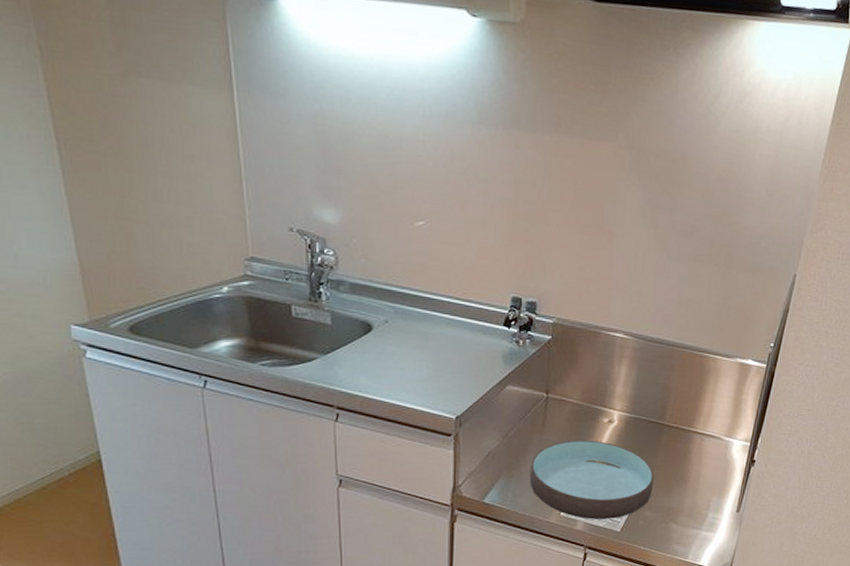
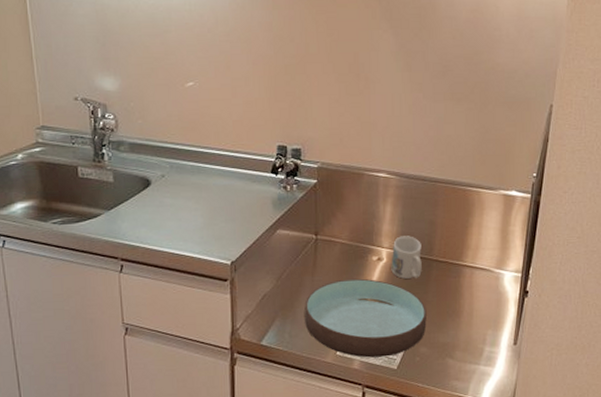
mug: none [621,399,654,442] -> present [391,236,422,279]

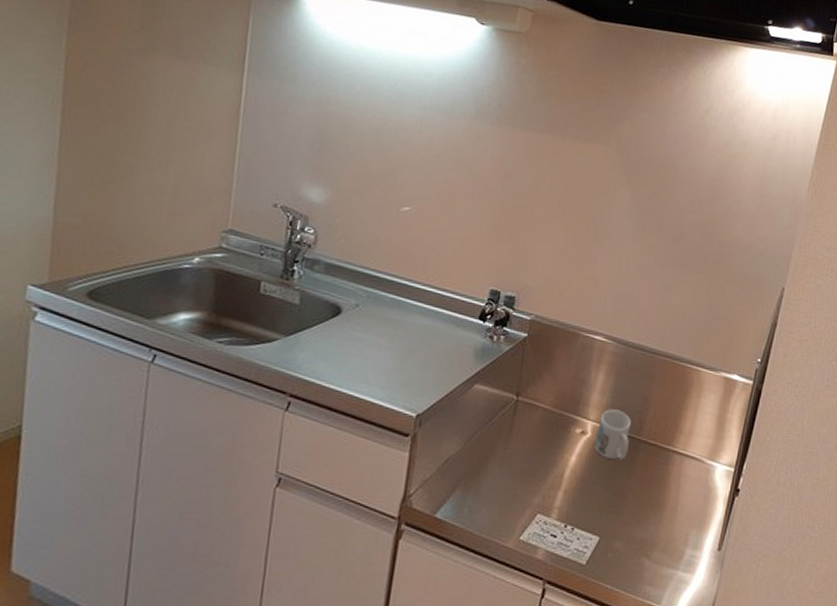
bowl: present [304,278,427,358] -> none [489,450,627,549]

